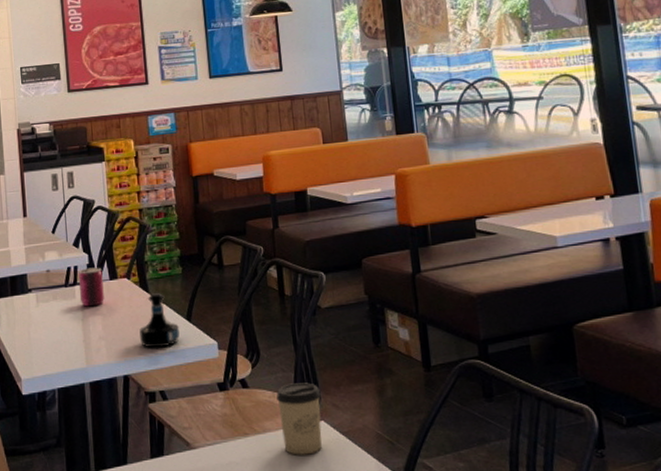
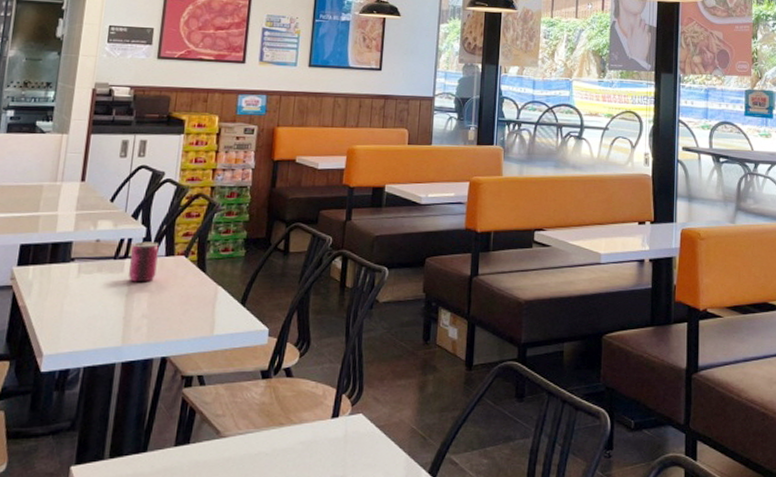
tequila bottle: present [139,293,180,348] -> none [187,274,231,331]
cup: present [276,383,322,455] -> none [318,375,364,447]

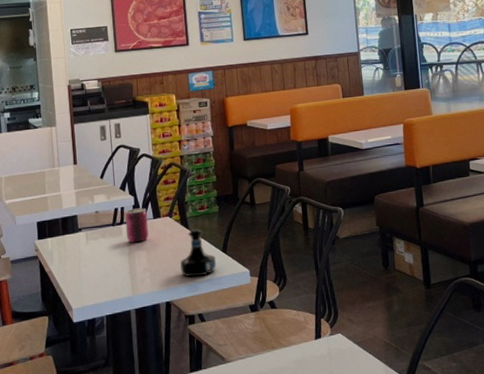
tequila bottle: none [187,274,231,331] -> present [180,229,216,277]

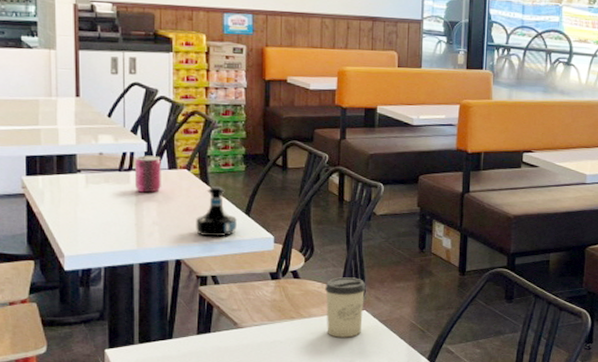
cup: none [300,302,339,364] -> present [325,277,366,338]

